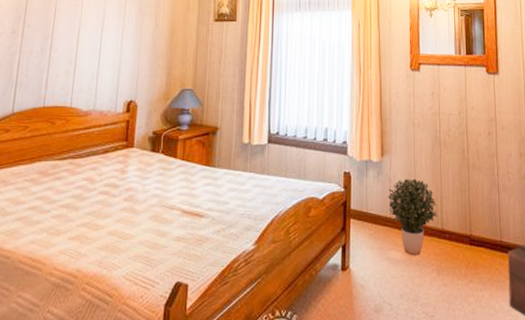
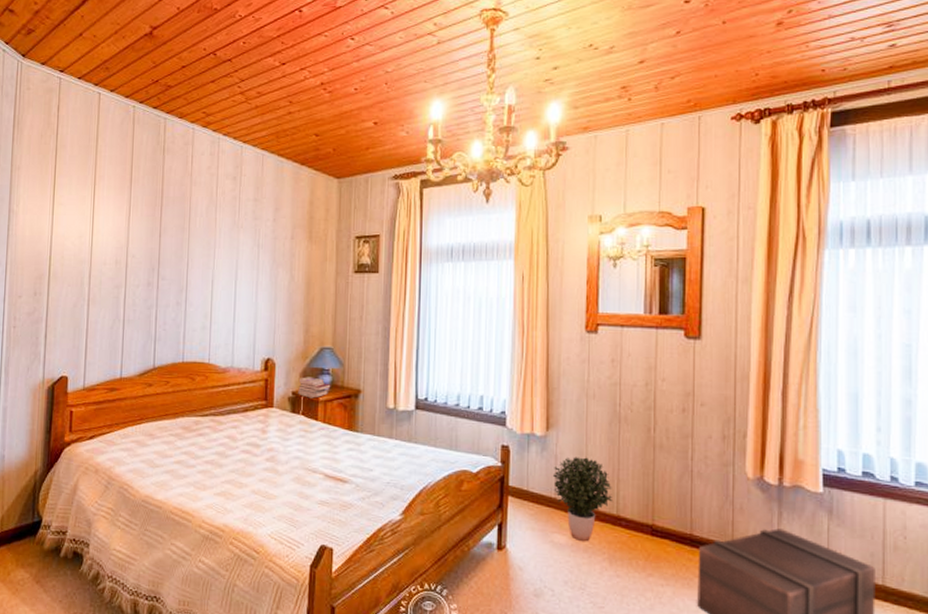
books: none [158,117,191,137] -> present [298,377,331,399]

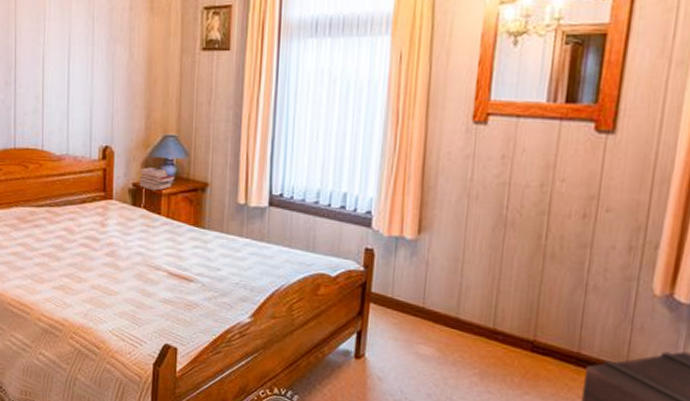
potted plant: present [552,457,613,542] -> none [421,263,491,355]

